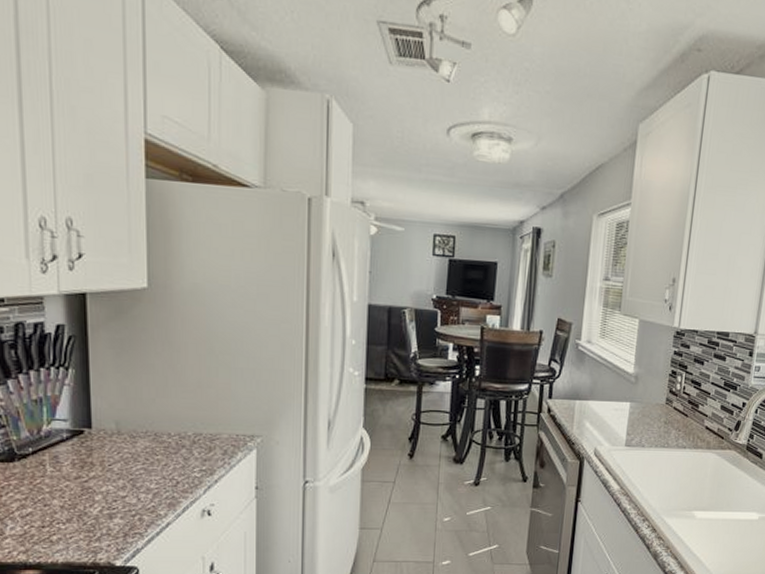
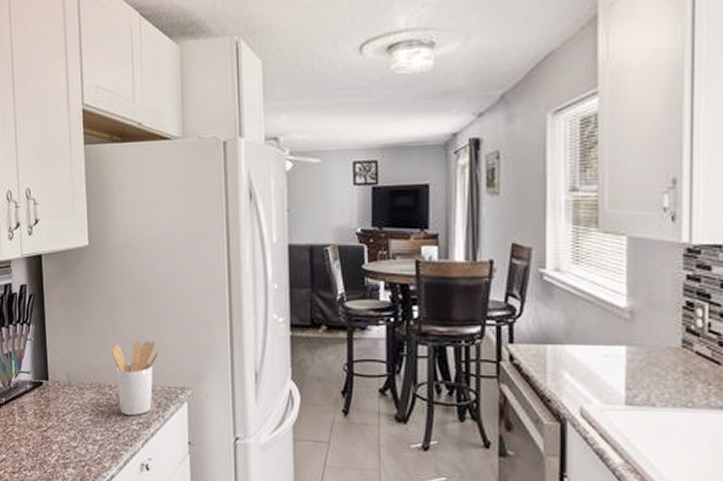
utensil holder: none [172,389,228,463] -> present [111,340,160,415]

